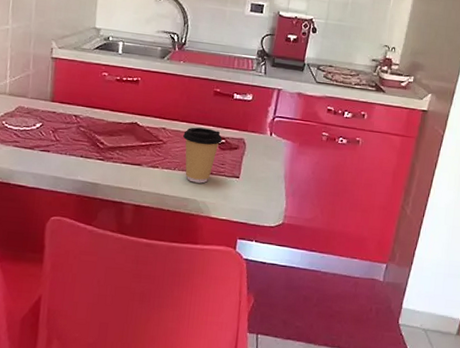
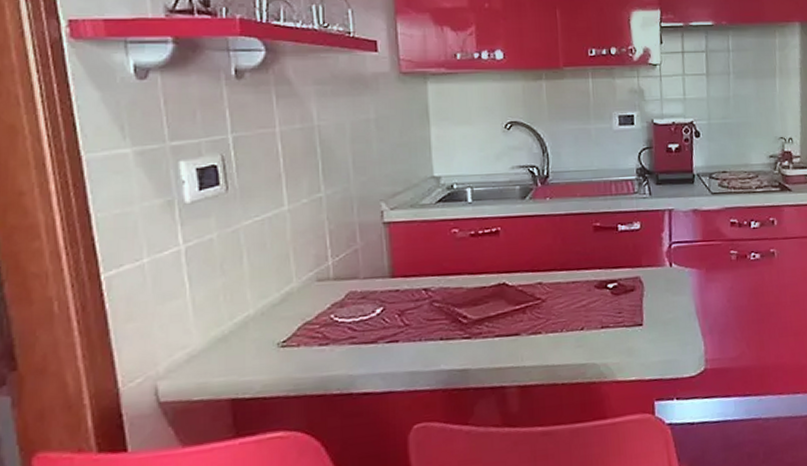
coffee cup: present [183,127,222,184] -> none [565,272,614,343]

